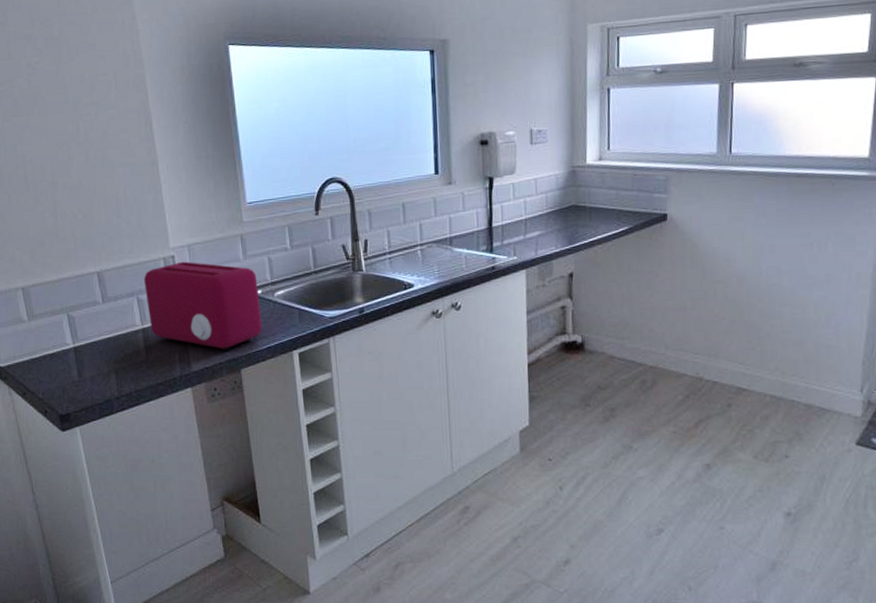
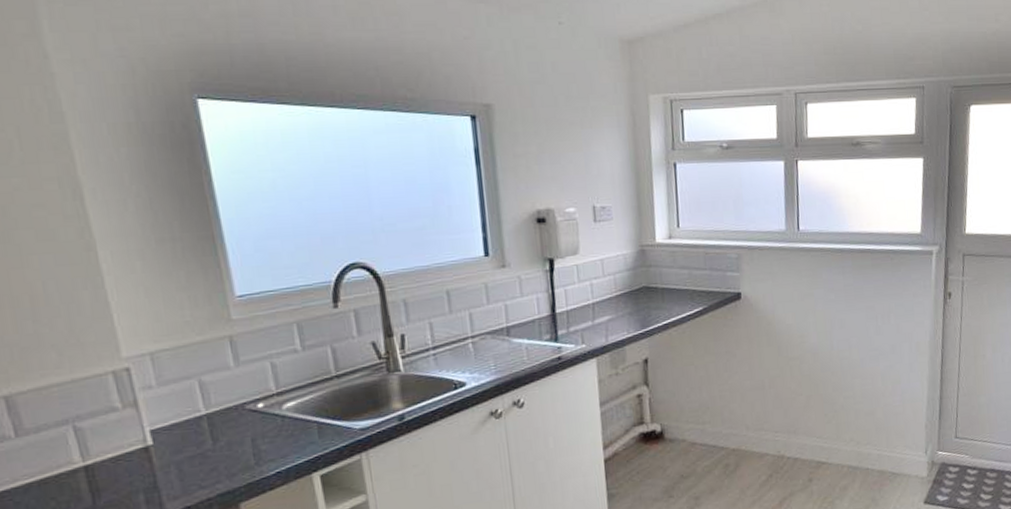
toaster: present [144,261,263,352] -> none [83,374,268,484]

